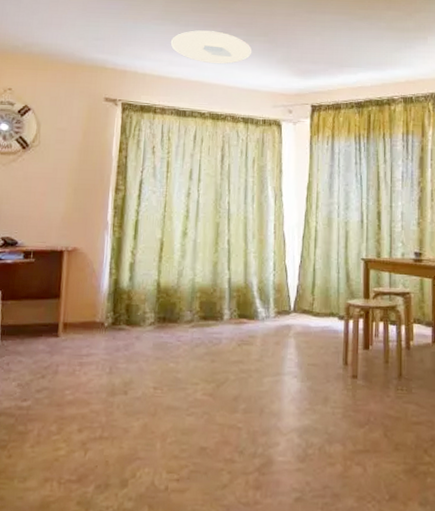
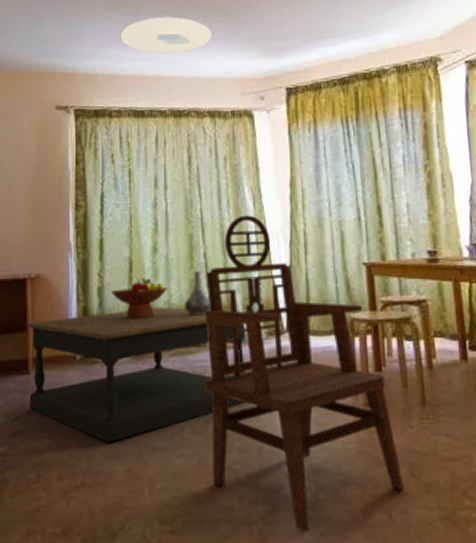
coffee table: none [56,285,258,401] -> present [27,307,246,443]
fruit bowl: none [142,258,193,293] -> present [111,278,167,319]
decorative vase: none [206,255,230,294] -> present [184,271,211,316]
armchair: none [218,210,378,481] -> present [205,215,404,531]

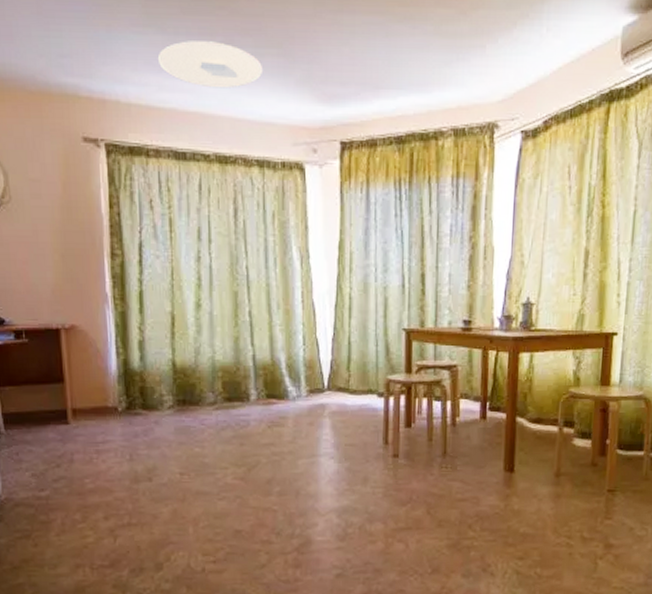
coffee table: present [27,307,246,443] -> none [63,364,287,488]
fruit bowl: present [111,278,167,319] -> none [153,334,211,373]
decorative vase: present [184,271,211,316] -> none [228,329,255,372]
armchair: present [205,215,404,531] -> none [247,275,421,559]

